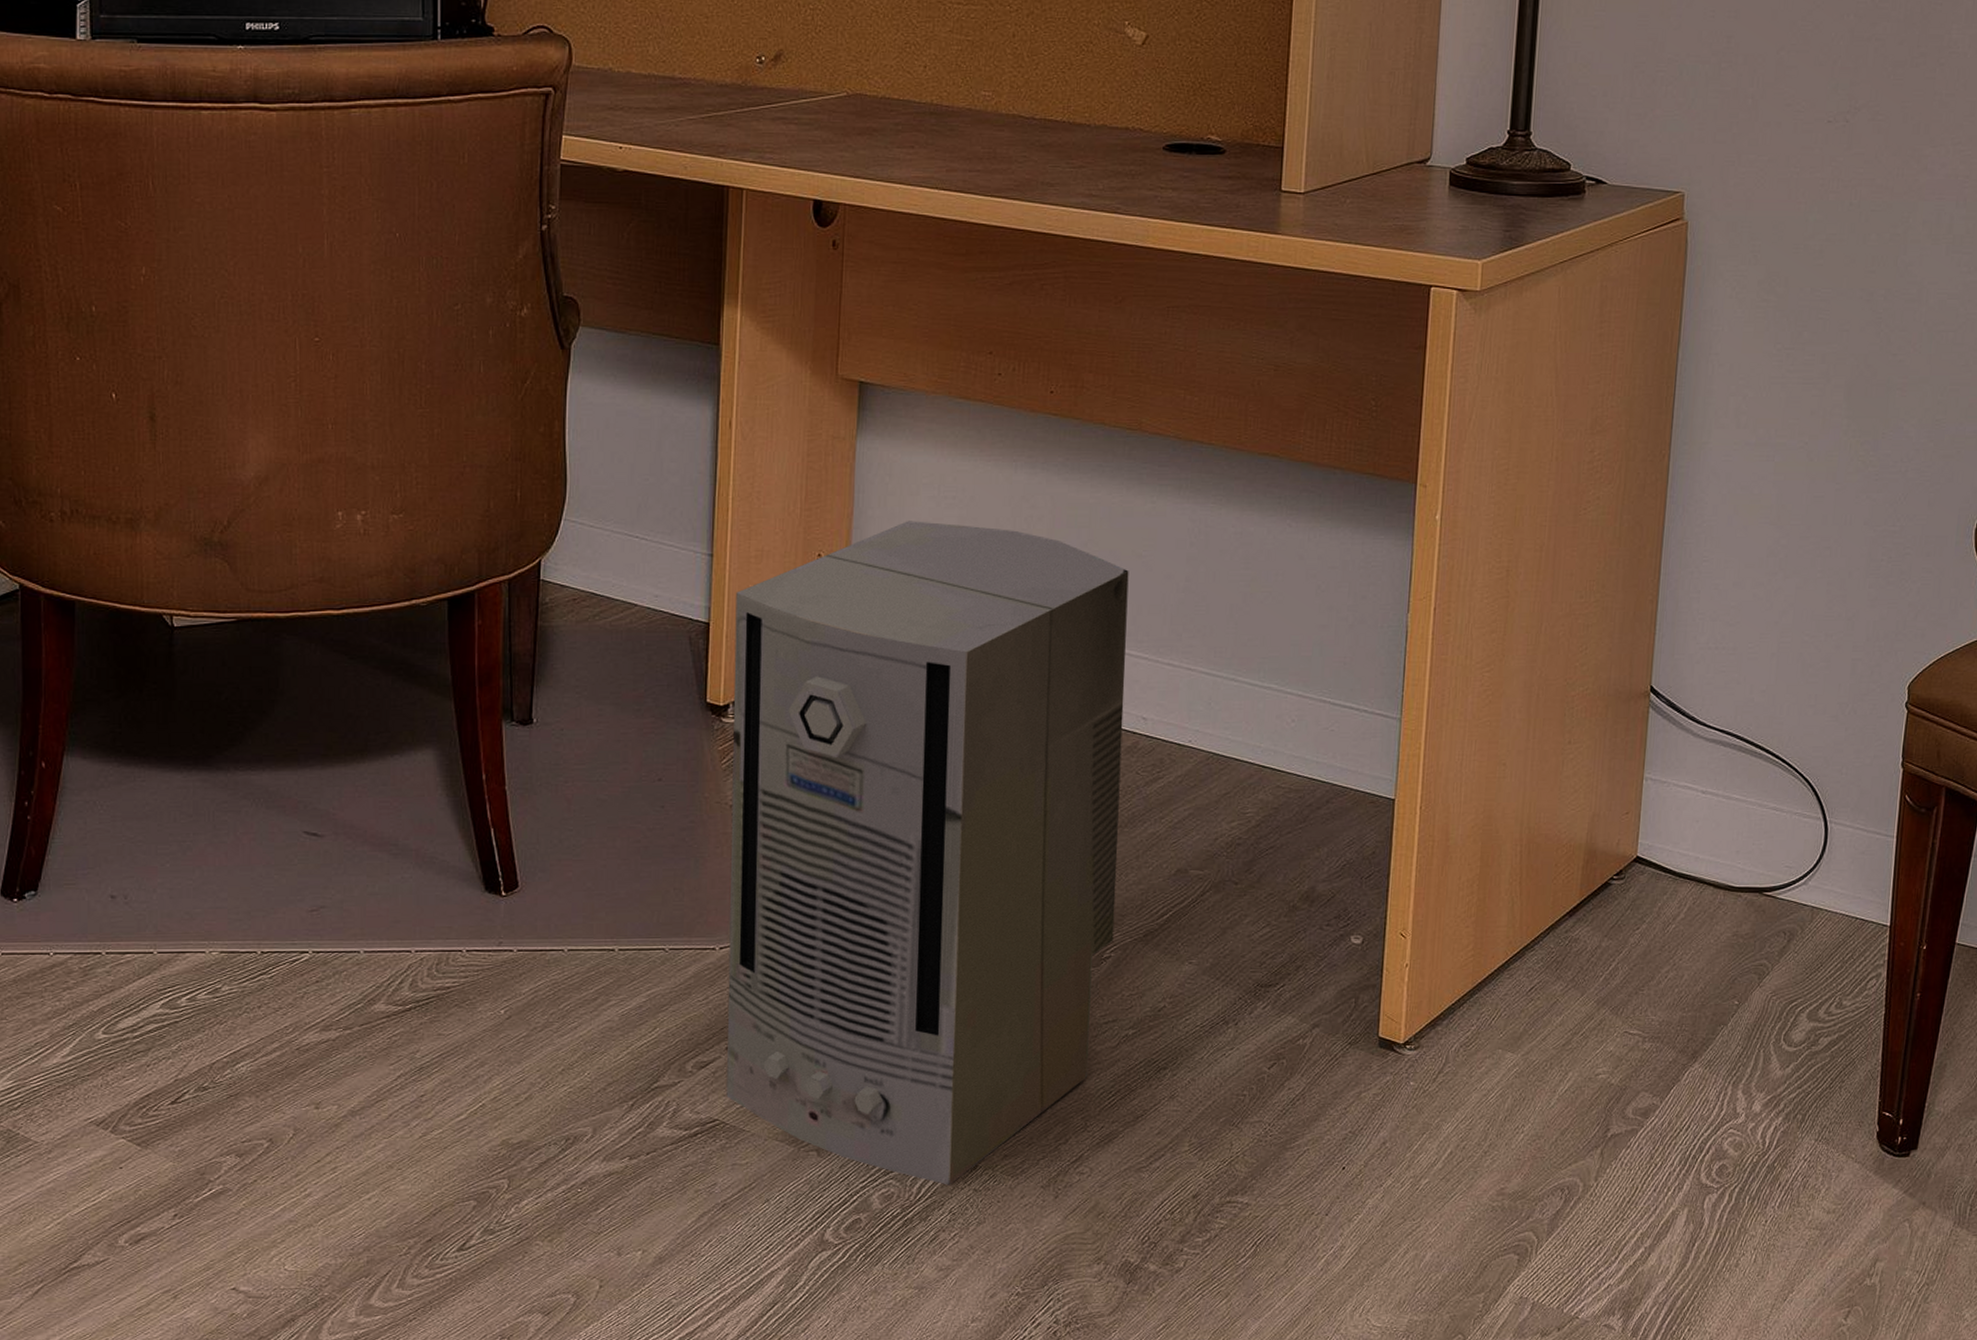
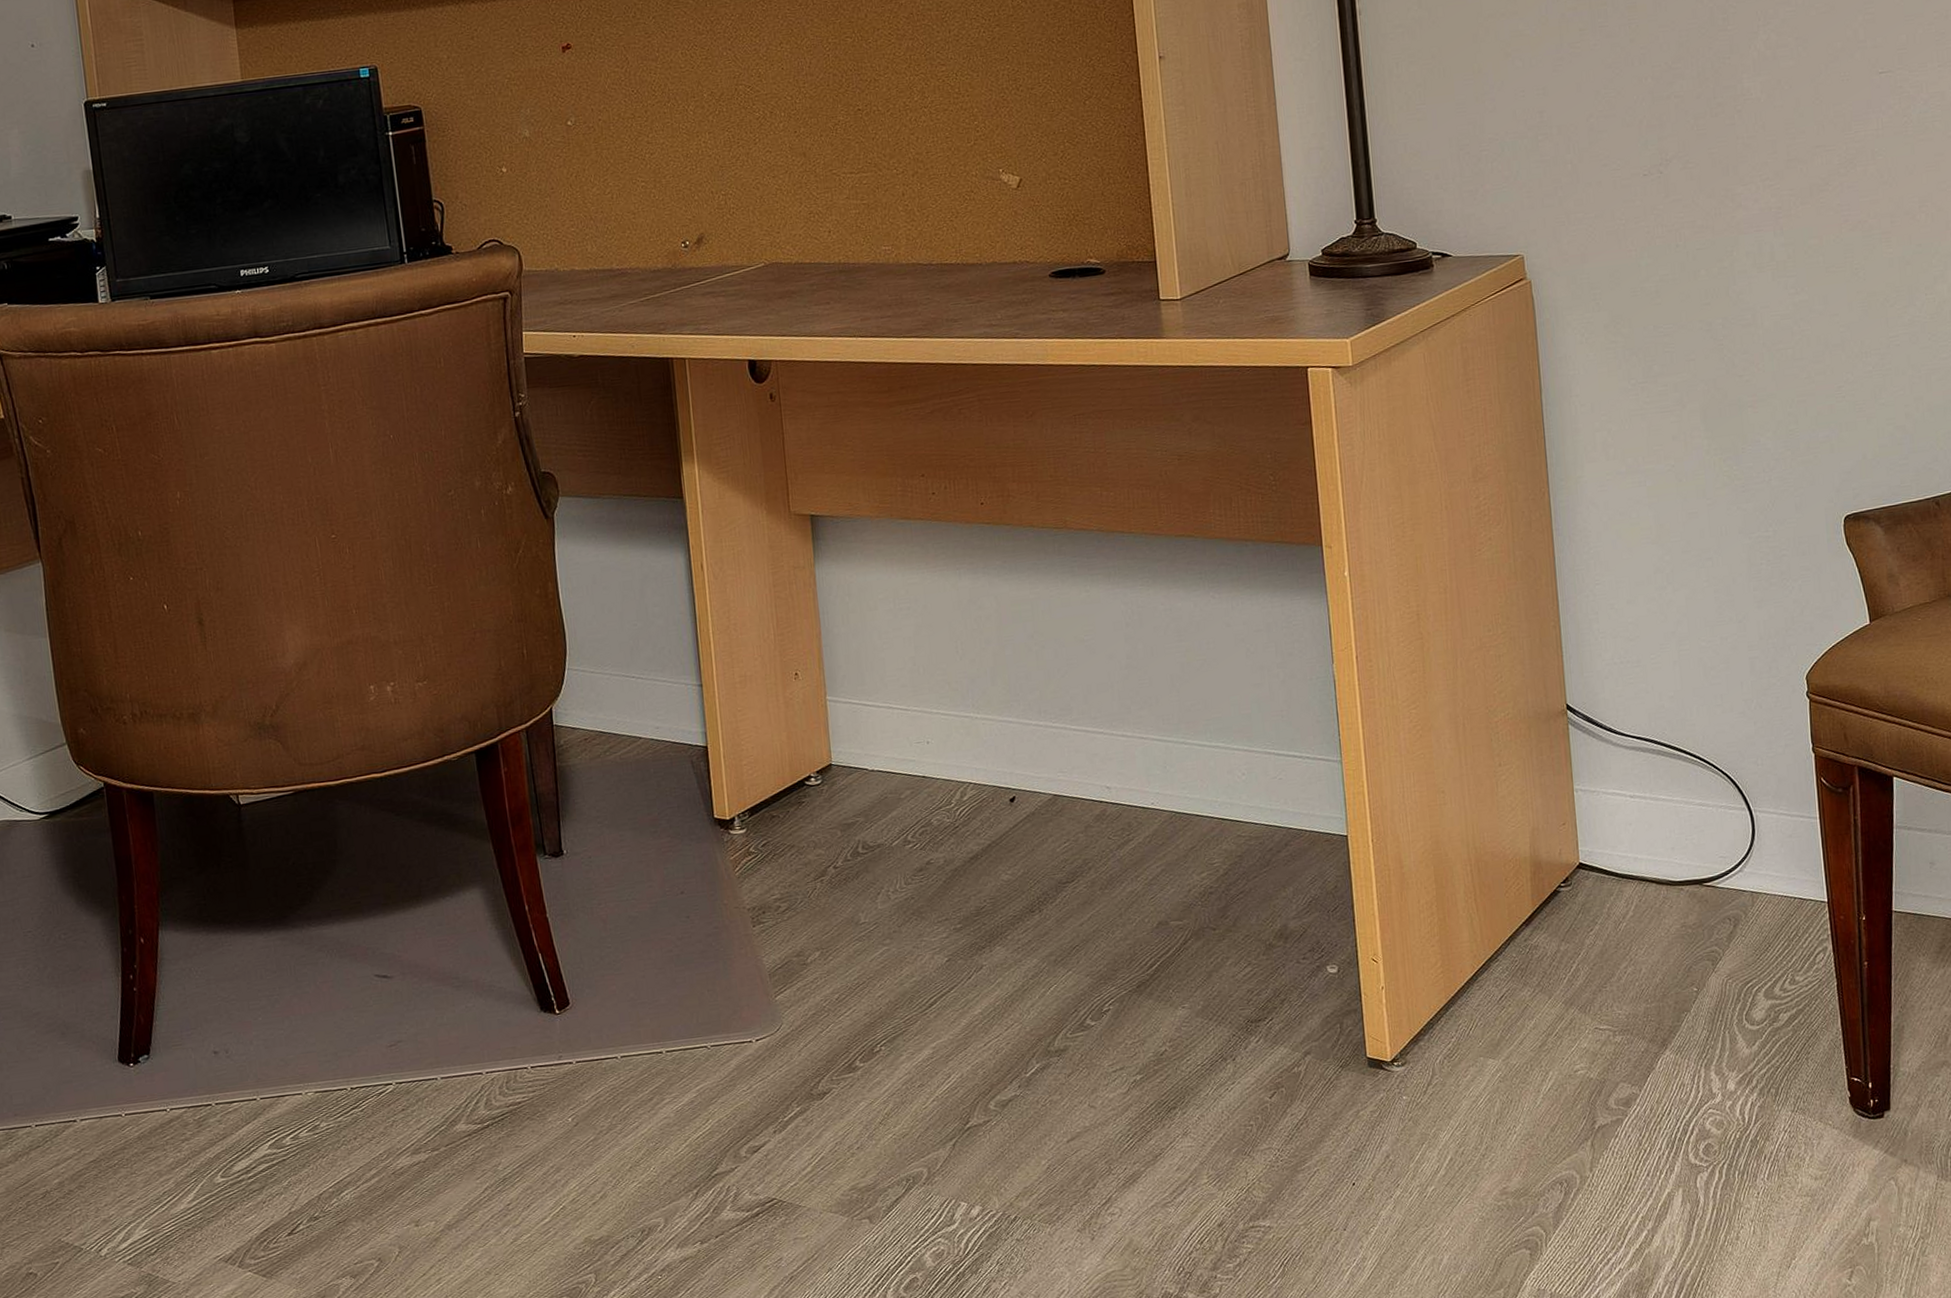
air purifier: present [726,521,1129,1185] -> none [727,631,1110,1238]

